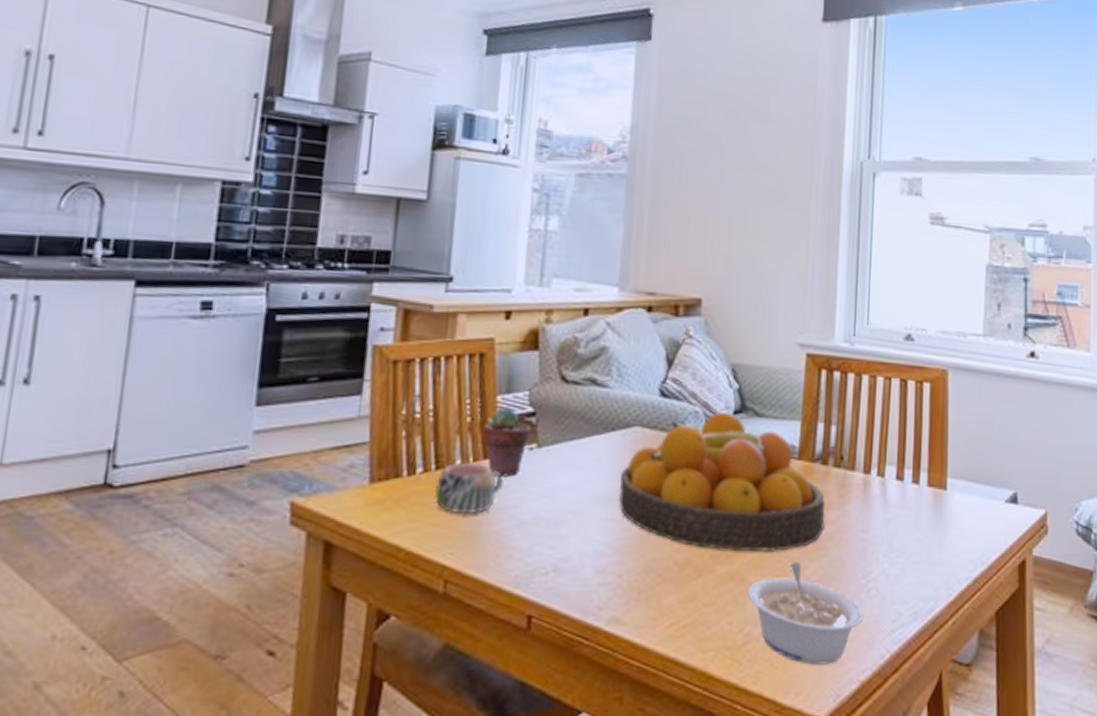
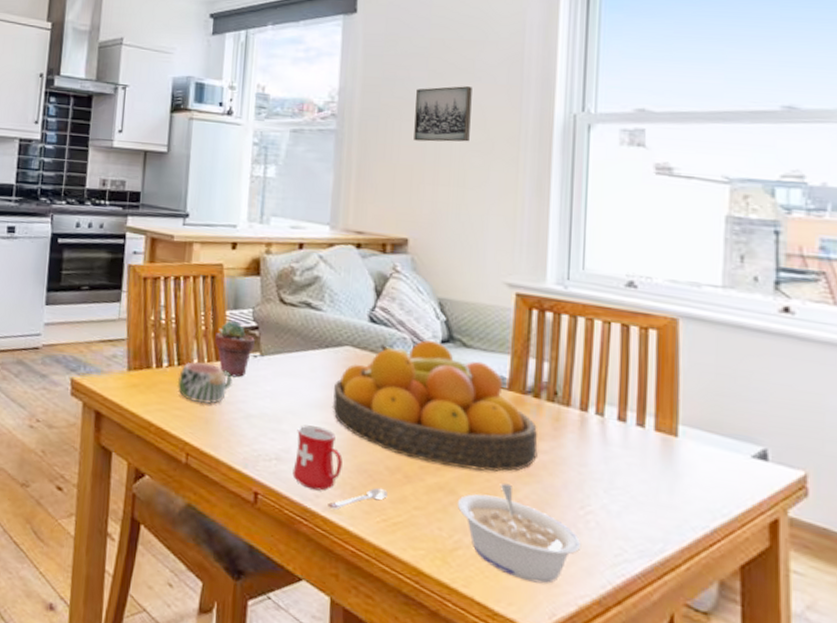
mug: none [572,525,677,620] -> present [292,425,388,510]
wall art: none [709,128,767,190] -> present [414,86,472,142]

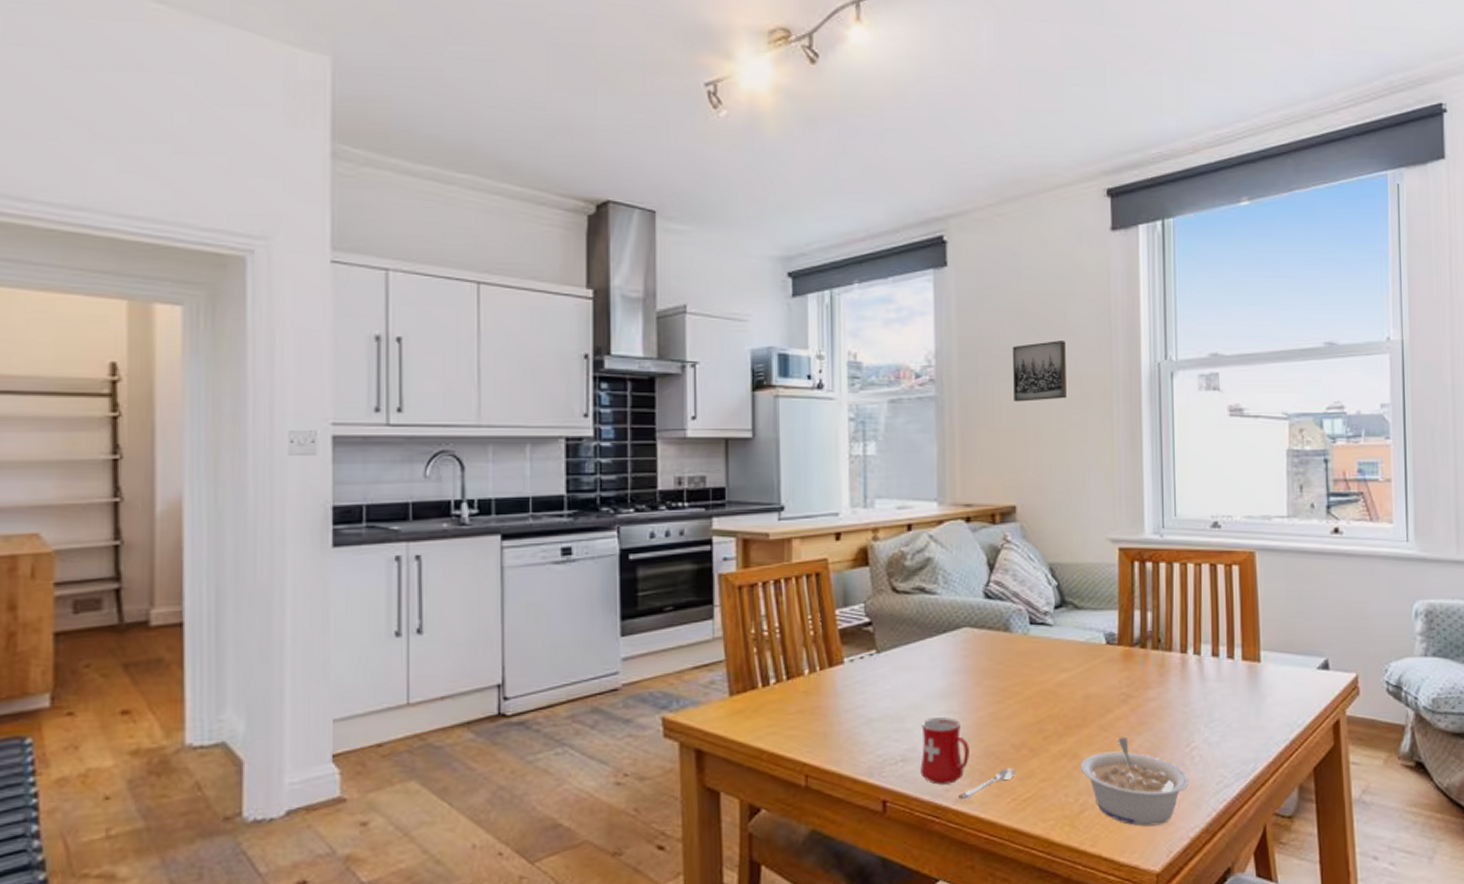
mug: present [177,362,233,404] -> none [788,671,849,717]
potted succulent: present [215,320,255,378] -> none [826,619,869,682]
fruit bowl: present [333,340,538,472] -> none [955,608,1147,732]

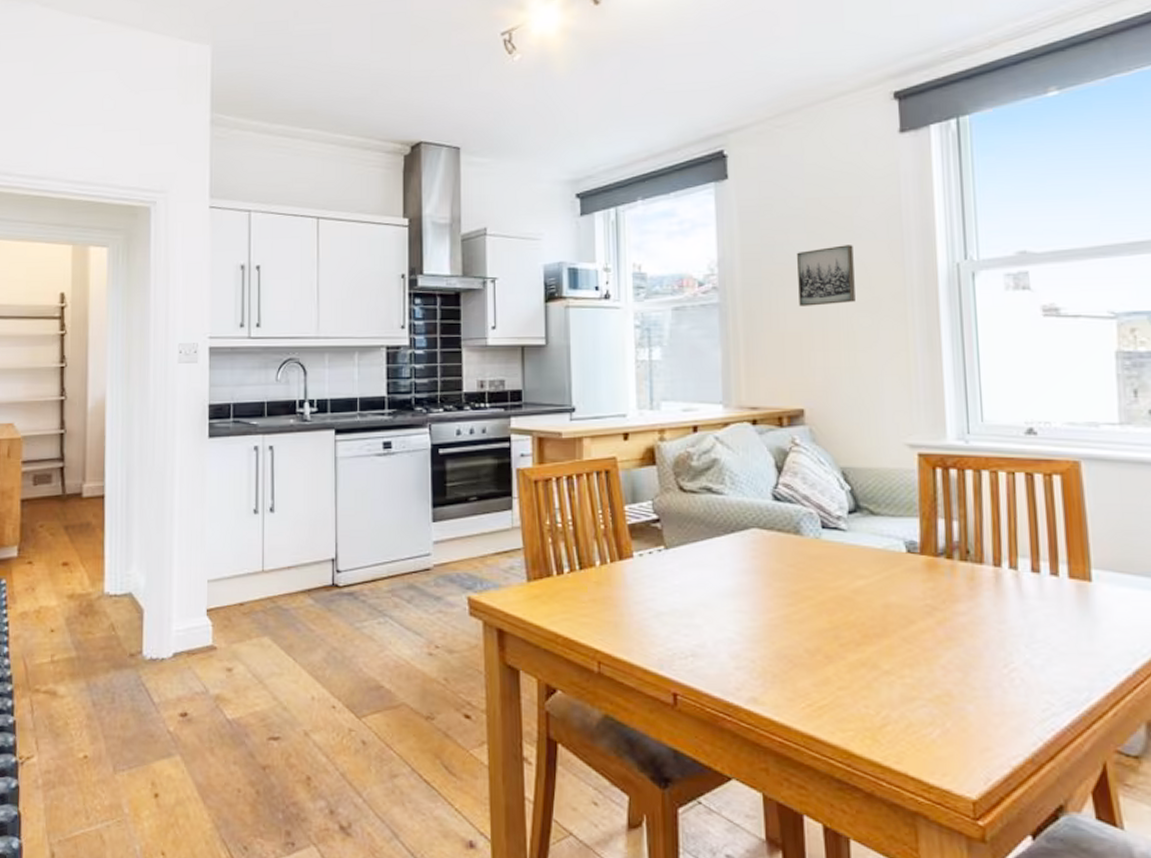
mug: present [920,717,1015,800] -> none [710,616,810,700]
legume: present [1080,737,1190,827] -> none [881,650,1009,749]

